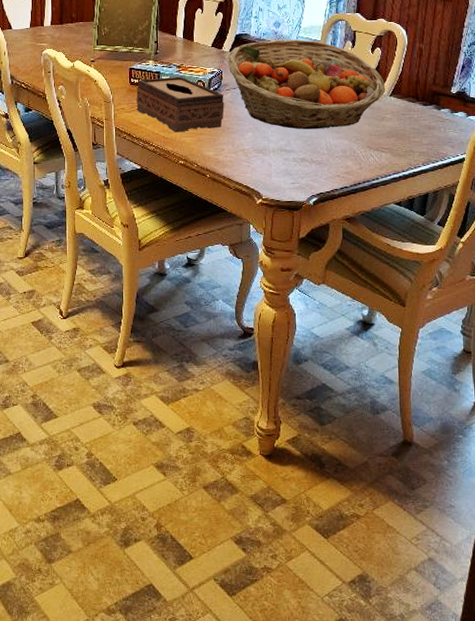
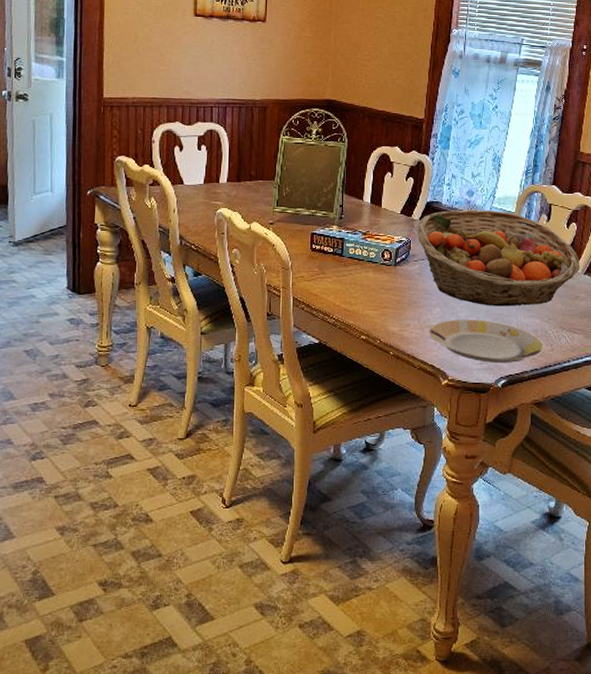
tissue box: present [136,76,225,132] -> none [317,244,412,305]
plate: none [243,142,354,182] -> present [429,319,545,363]

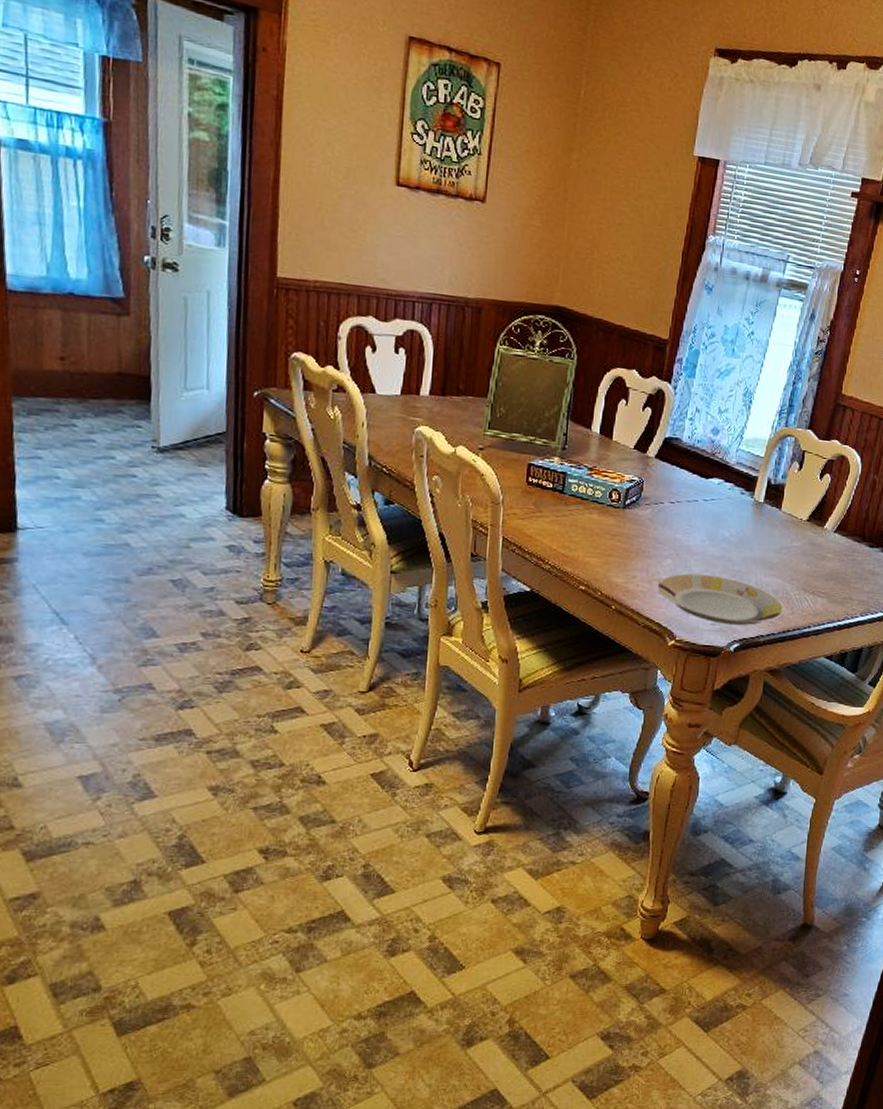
fruit basket: present [417,209,580,307] -> none [651,449,831,563]

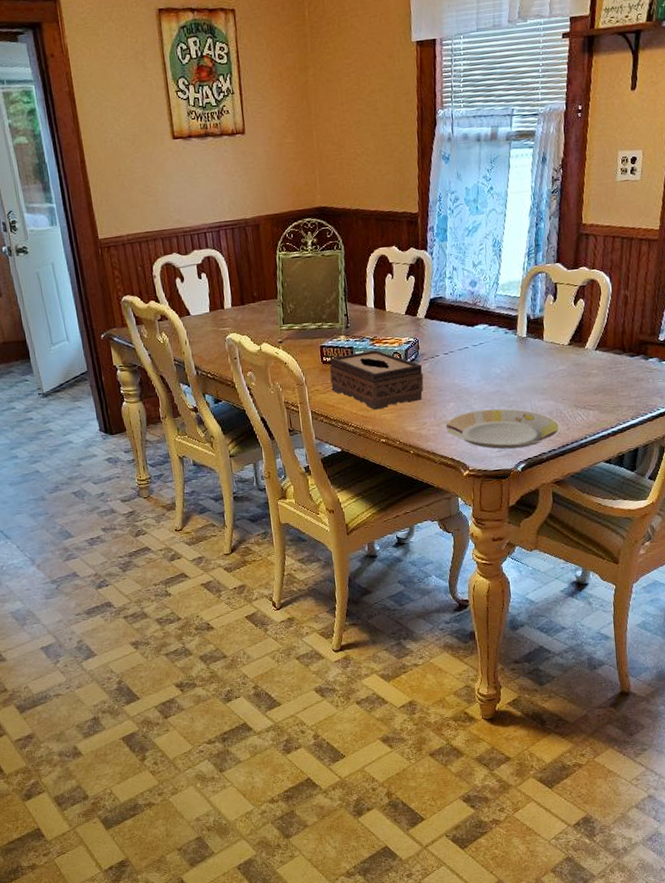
tissue box: none [532,479,643,551] -> present [329,349,424,410]

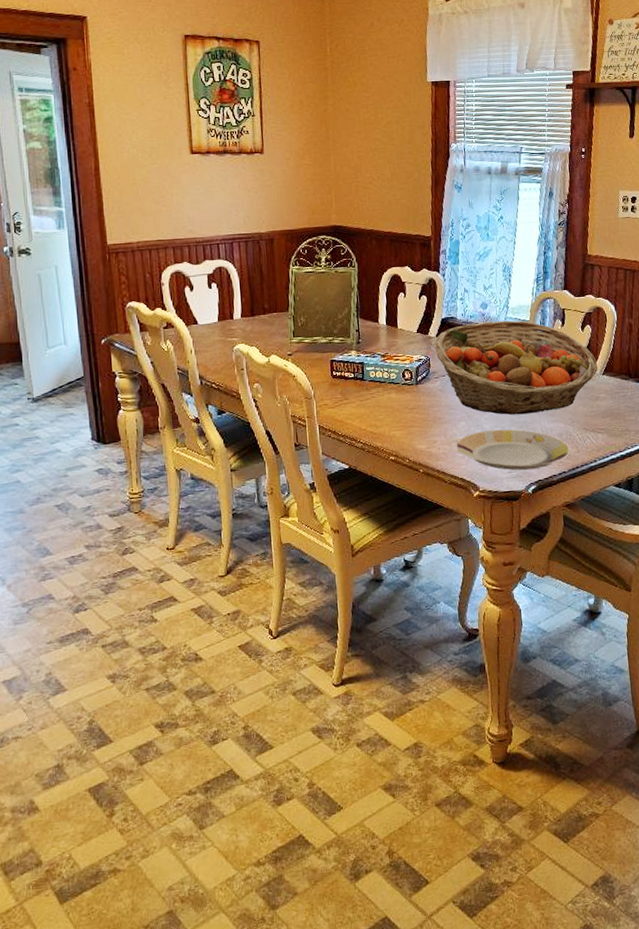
tissue box: present [329,349,424,410] -> none [339,366,434,427]
fruit basket: none [423,297,591,394] -> present [434,320,598,415]

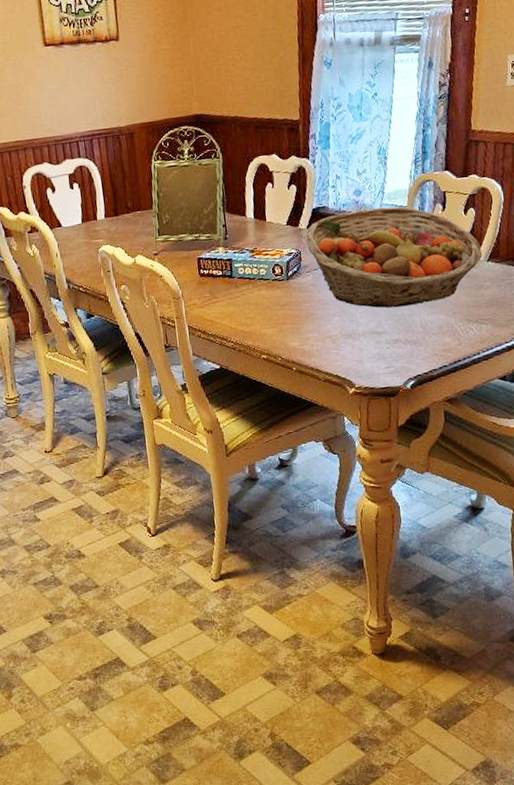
plate: present [456,429,572,470] -> none [330,323,453,366]

